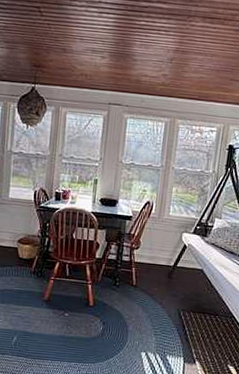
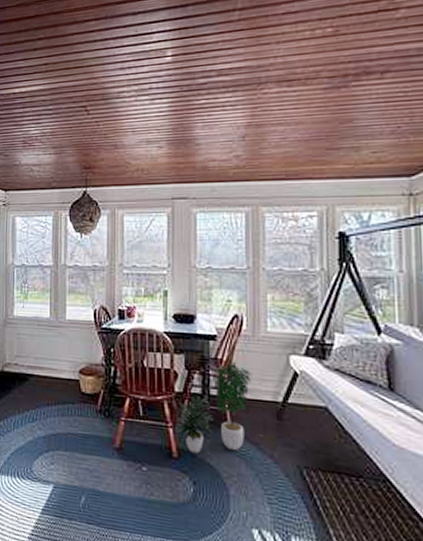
potted plant: none [93,234,155,303] -> present [175,359,252,453]

